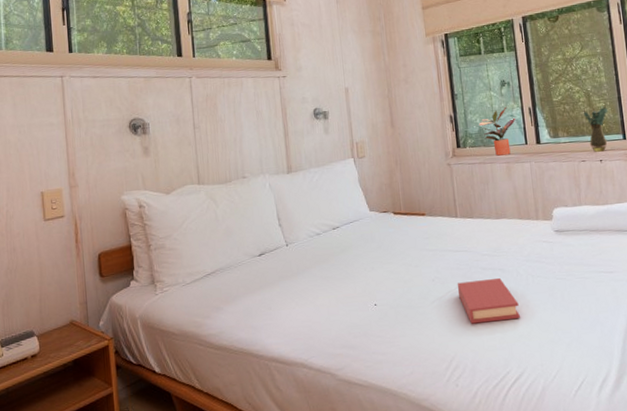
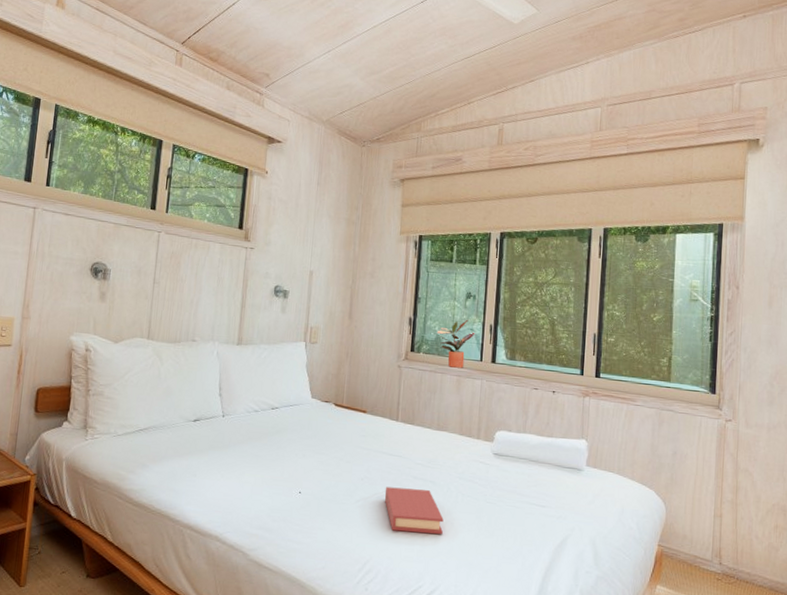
vase: present [583,105,609,153] -> none [544,336,571,384]

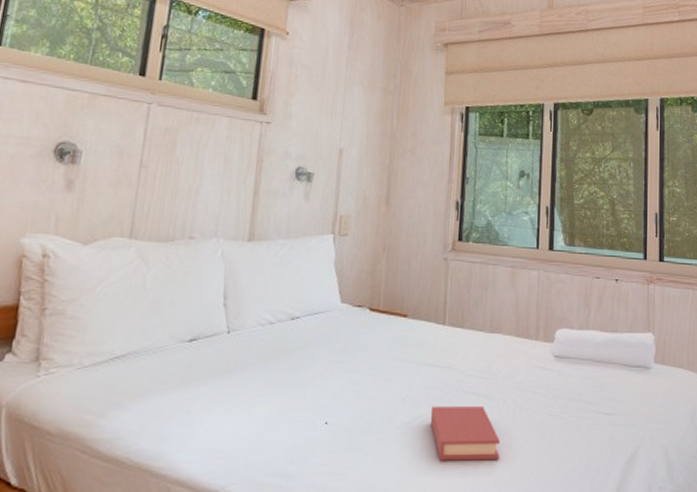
potted plant: present [436,319,476,368] -> none [487,201,531,258]

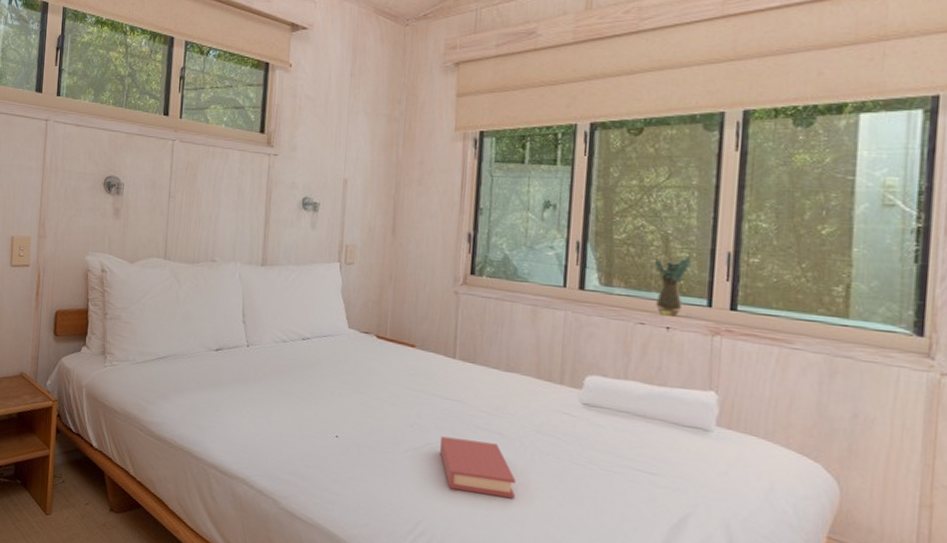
vase: none [605,217,632,271] -> present [654,256,693,318]

